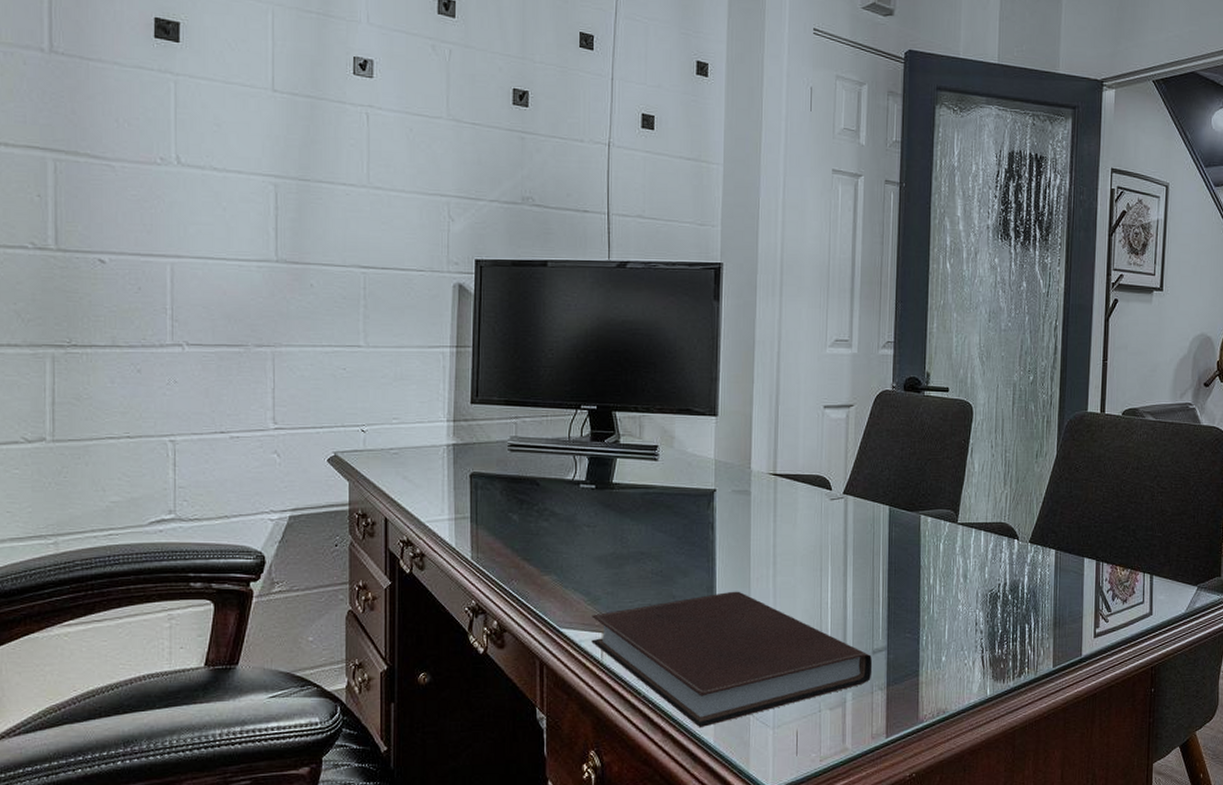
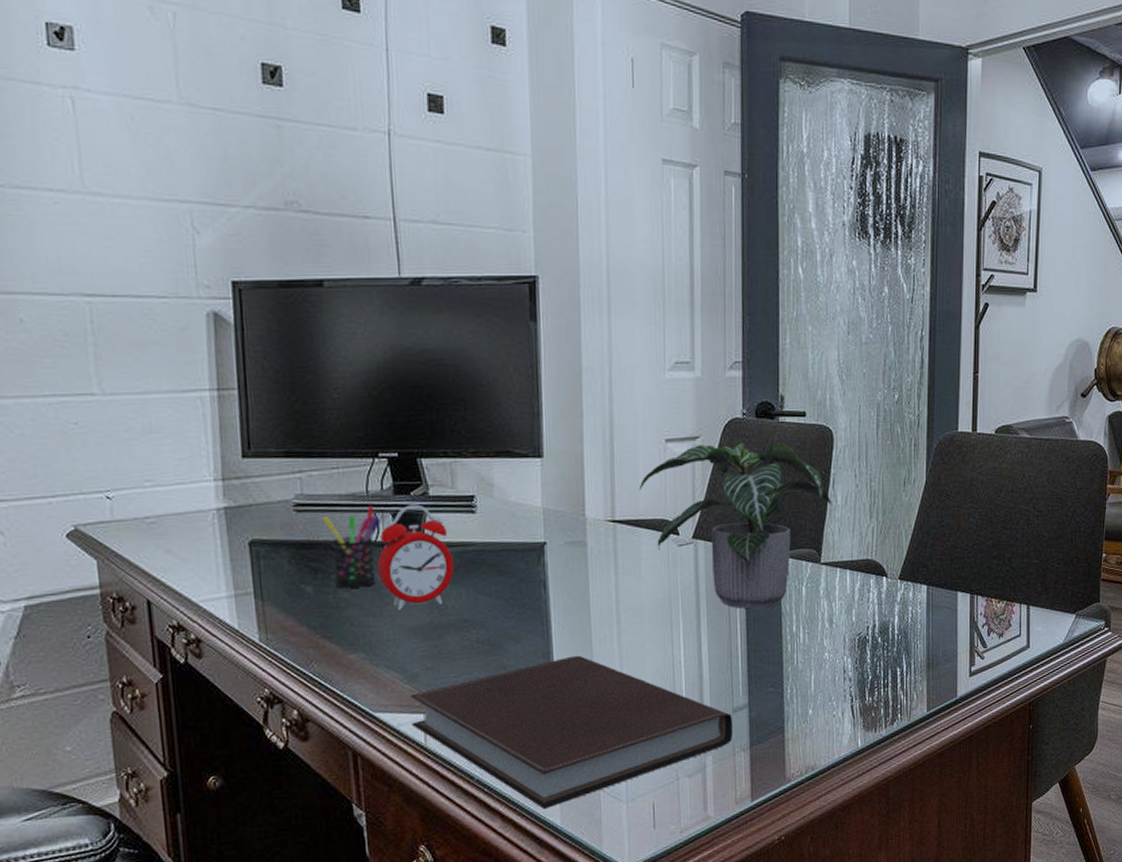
pen holder: none [532,449,578,519] -> present [323,505,380,589]
alarm clock: none [573,450,637,540] -> present [378,504,455,610]
potted plant: none [798,412,969,561] -> present [639,441,832,609]

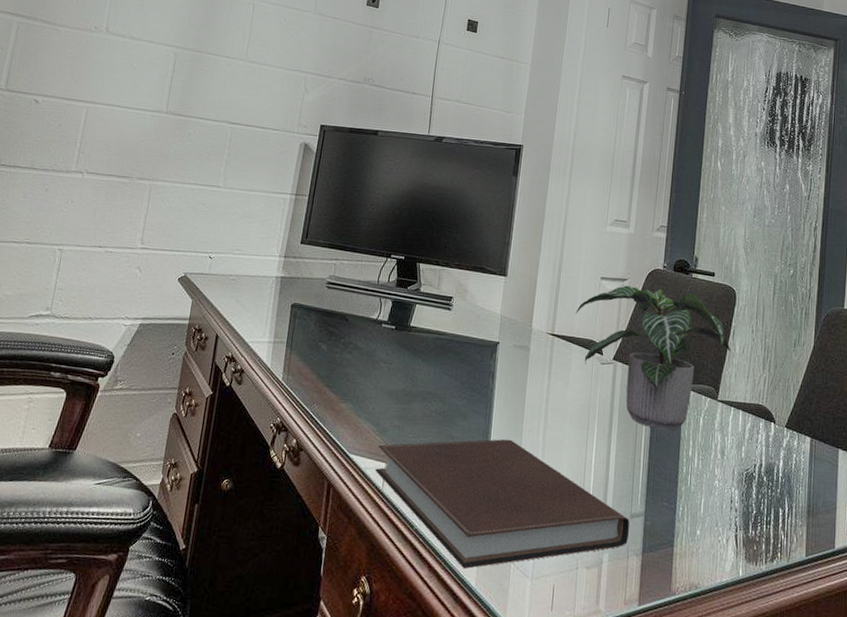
pen holder: present [323,505,380,589] -> none [342,291,383,353]
alarm clock: present [378,504,455,610] -> none [374,296,430,377]

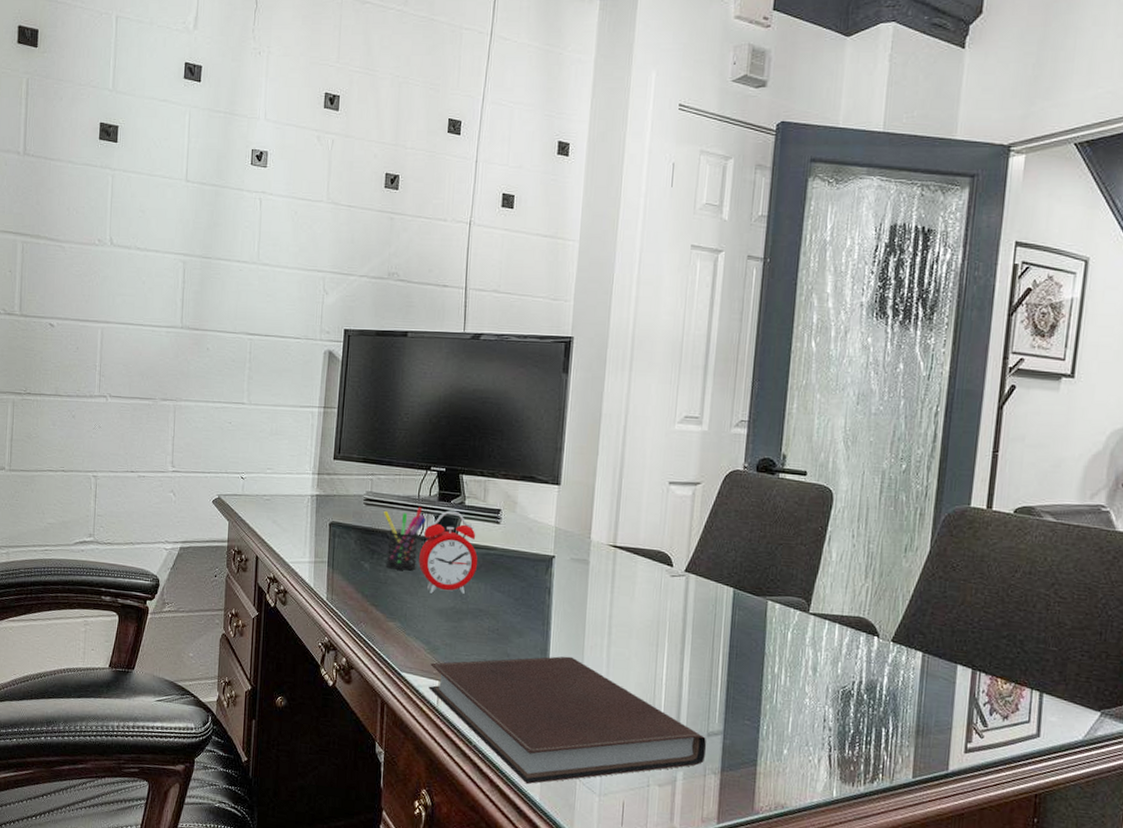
pen holder: none [342,291,383,353] -> present [384,506,426,571]
alarm clock: none [374,296,430,377] -> present [419,510,478,594]
potted plant: present [575,285,731,430] -> none [640,490,826,646]

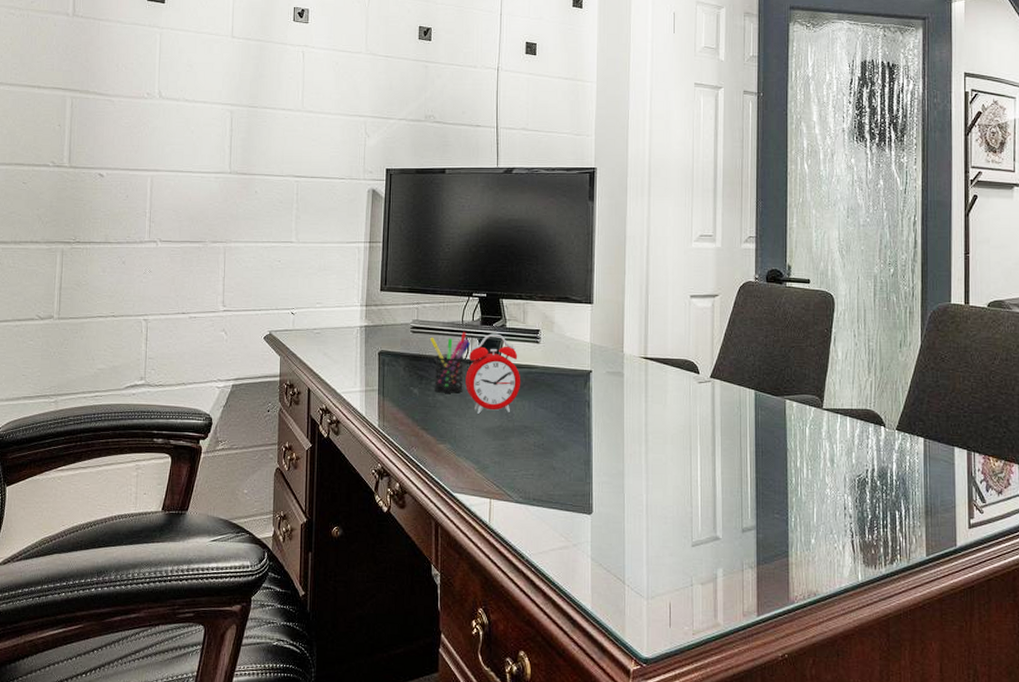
notebook: present [429,656,707,785] -> none [480,465,742,594]

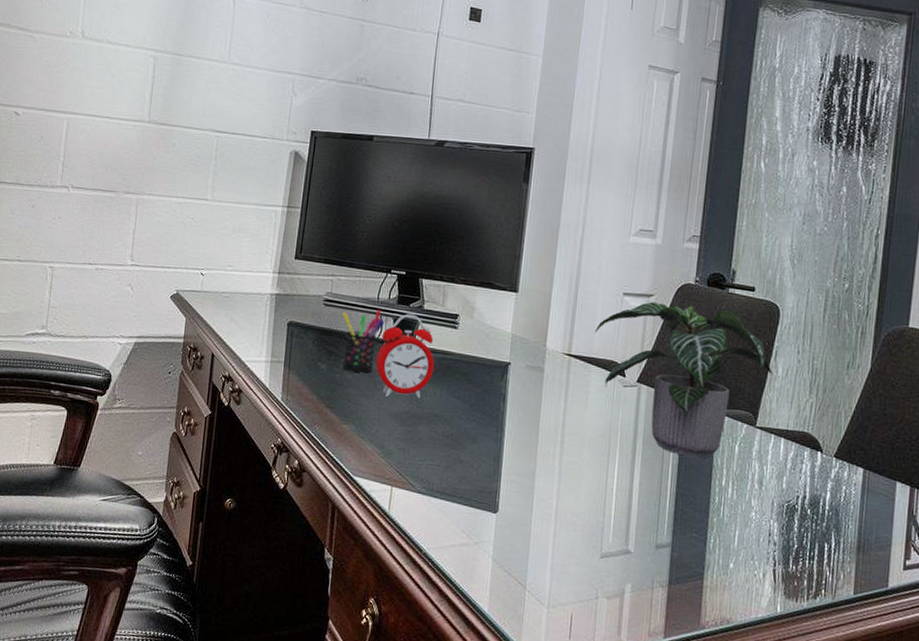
potted plant: none [667,301,833,443] -> present [594,301,772,458]

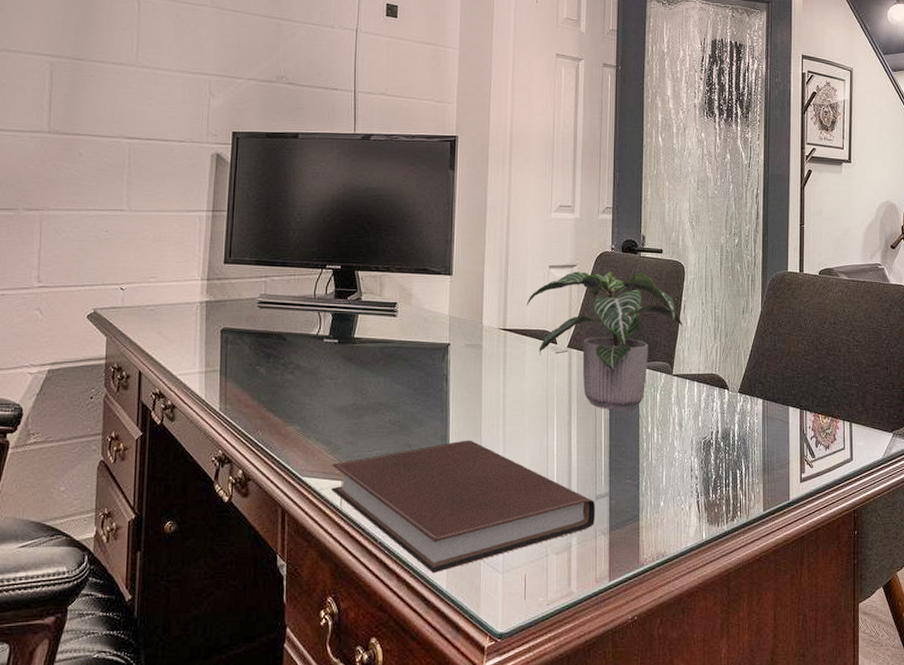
pen holder: present [342,309,384,373] -> none [279,305,322,371]
alarm clock: present [375,313,435,398] -> none [317,307,377,392]
notebook: none [381,464,655,595] -> present [331,440,596,574]

